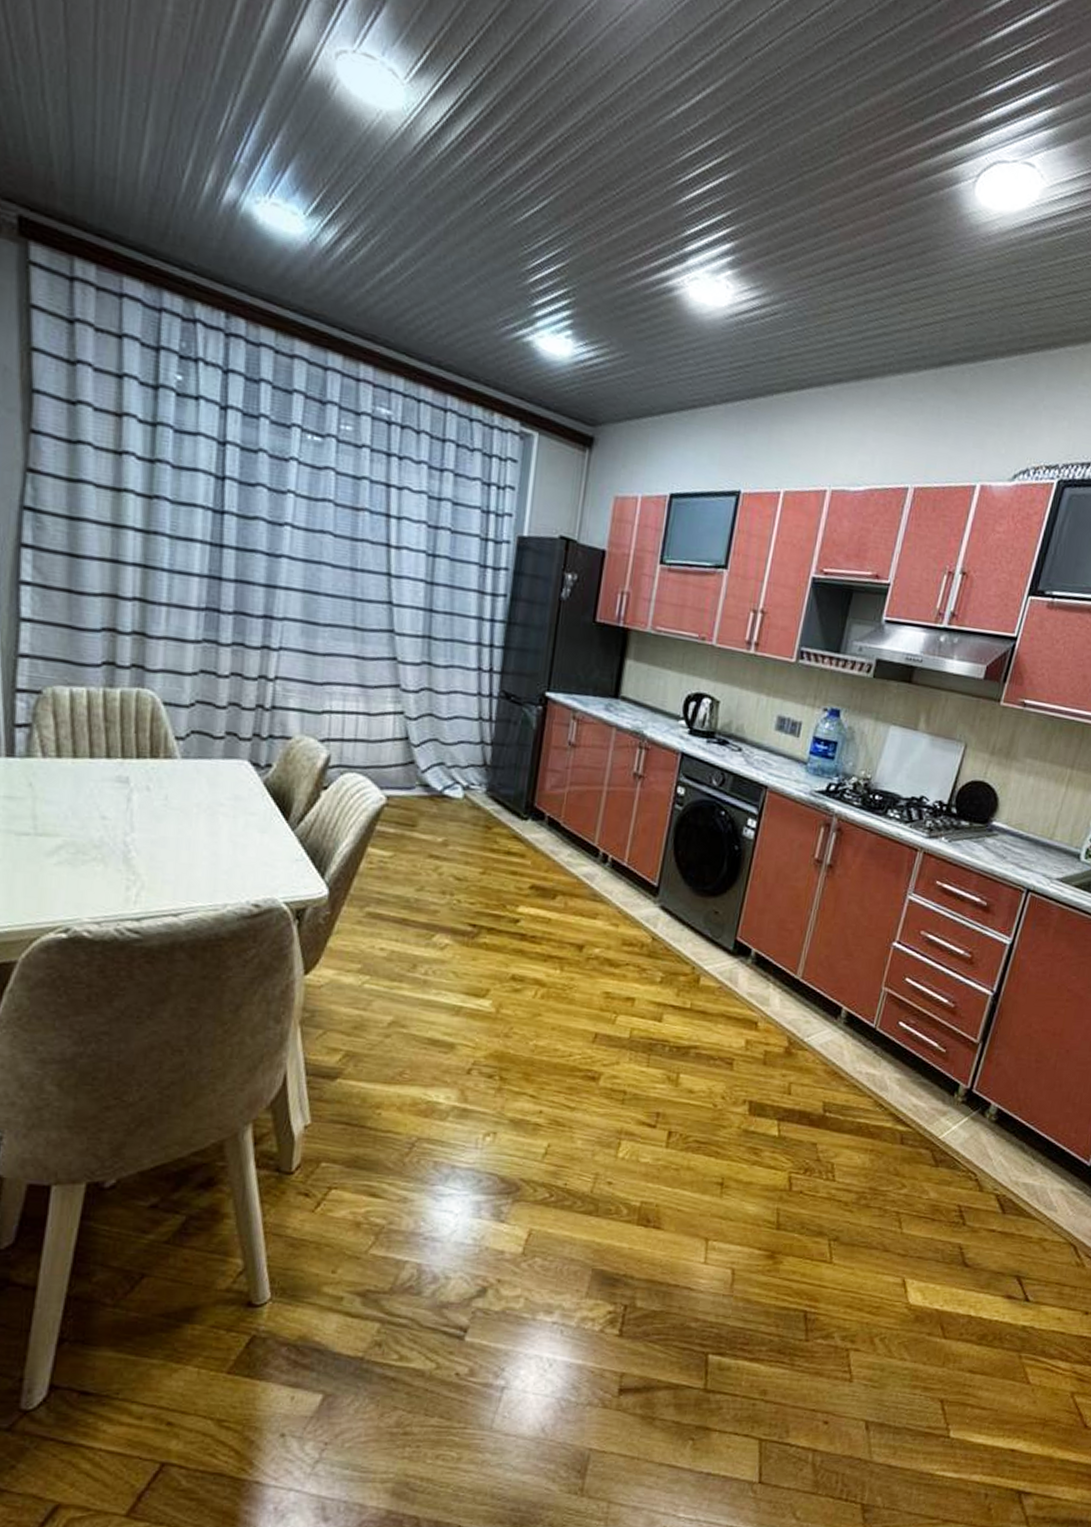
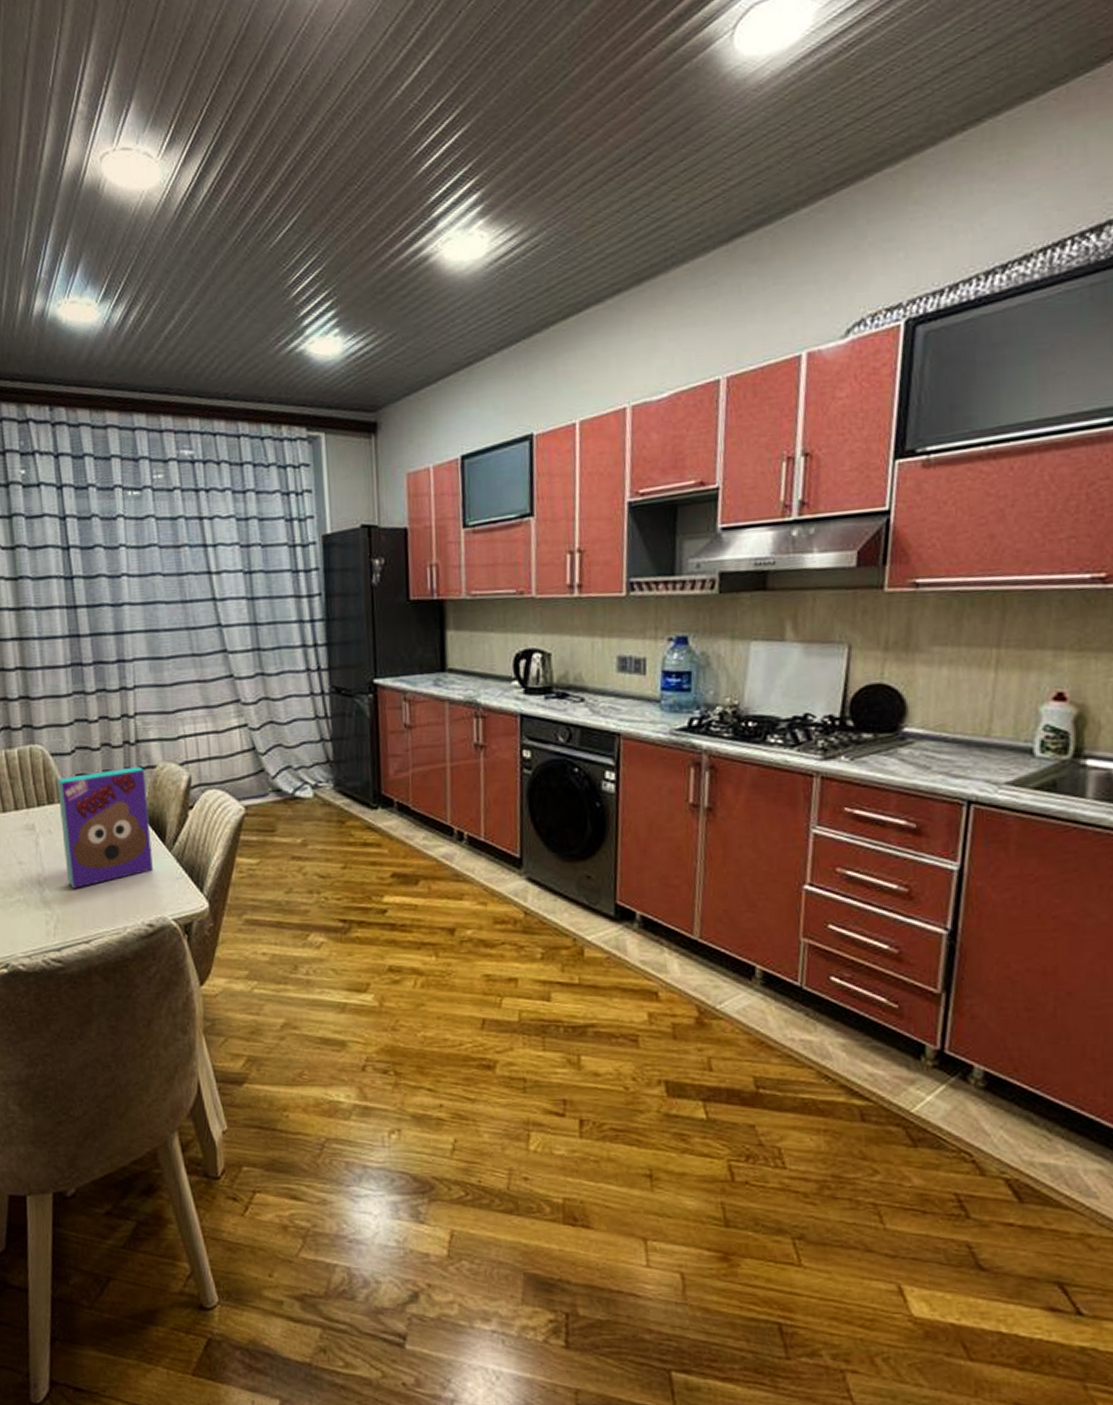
cereal box: none [162,730,277,856] -> present [57,766,153,889]

